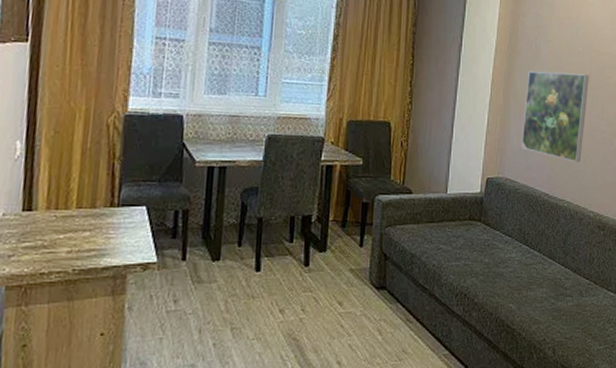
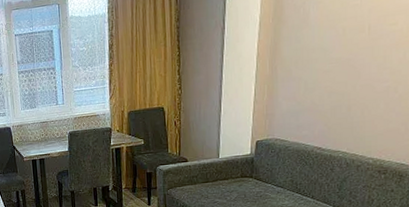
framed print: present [521,71,589,163] -> none [290,26,368,115]

